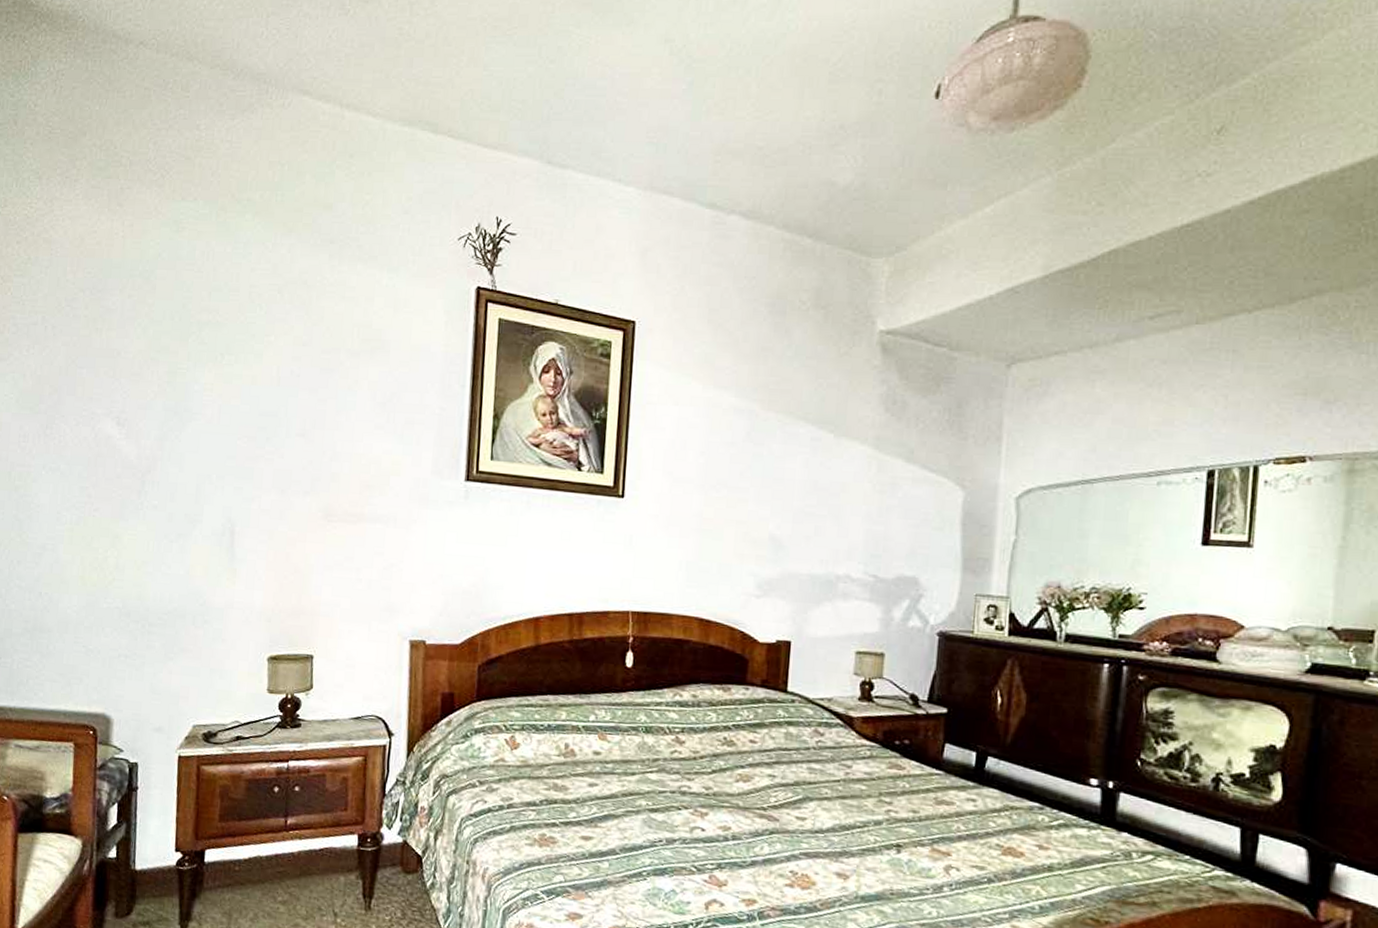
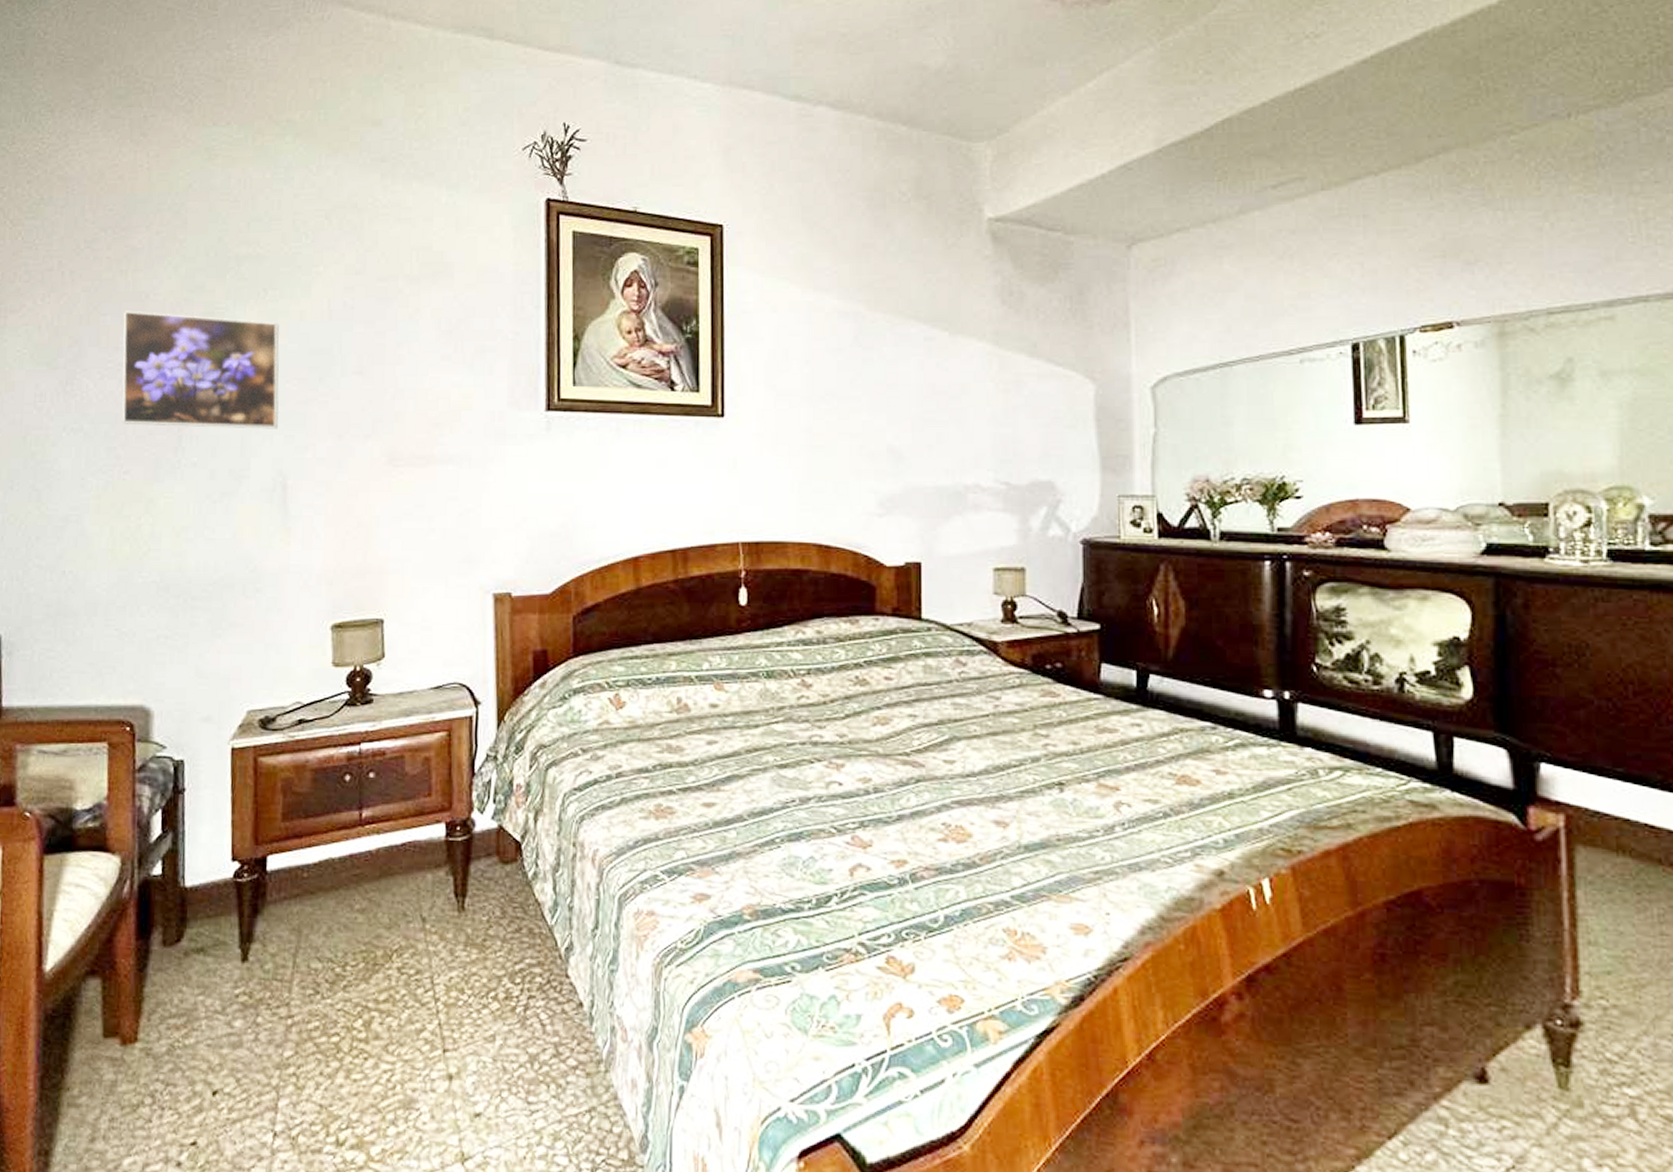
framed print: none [94,365,233,481] -> present [121,310,279,429]

